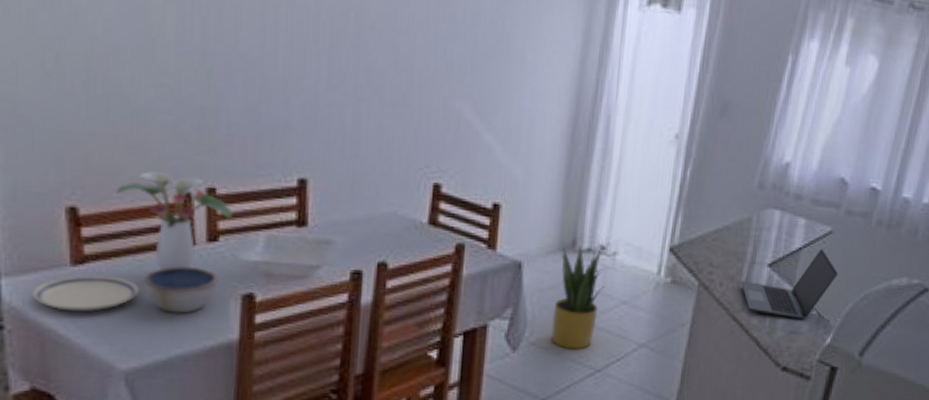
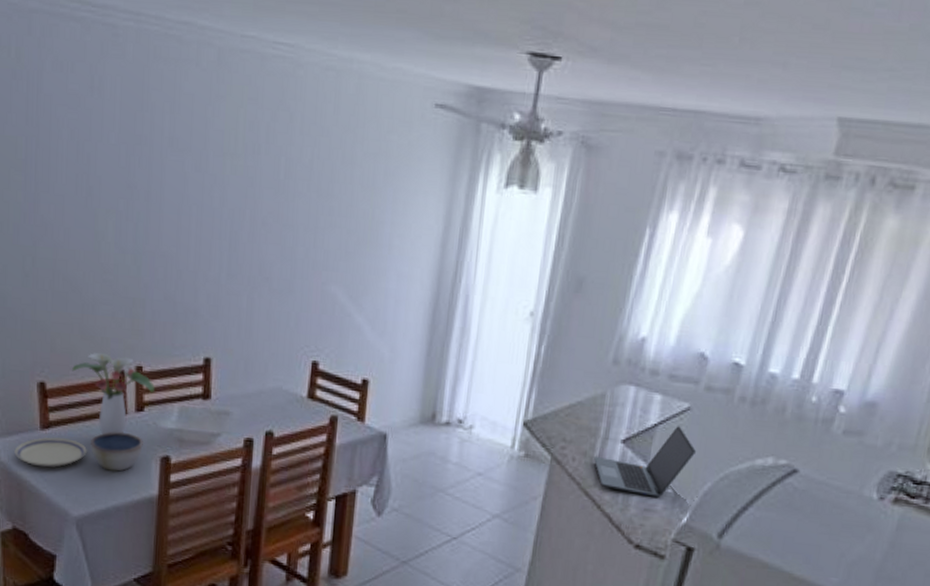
planter: present [551,245,606,350] -> none [412,419,462,518]

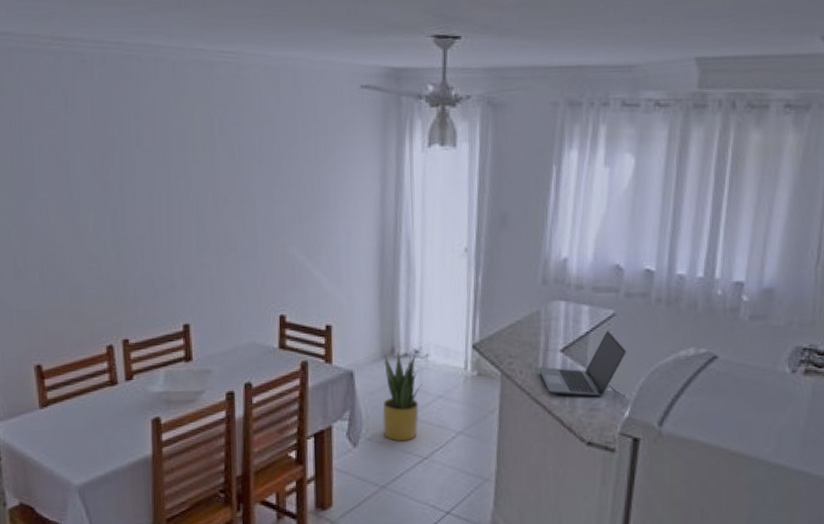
plate: present [14,437,87,468] -> none [17,413,84,443]
flower arrangement: present [72,352,155,435] -> none [65,331,141,406]
bowl: present [91,432,143,472] -> none [87,401,135,438]
planter: none [412,419,462,518] -> present [382,352,423,442]

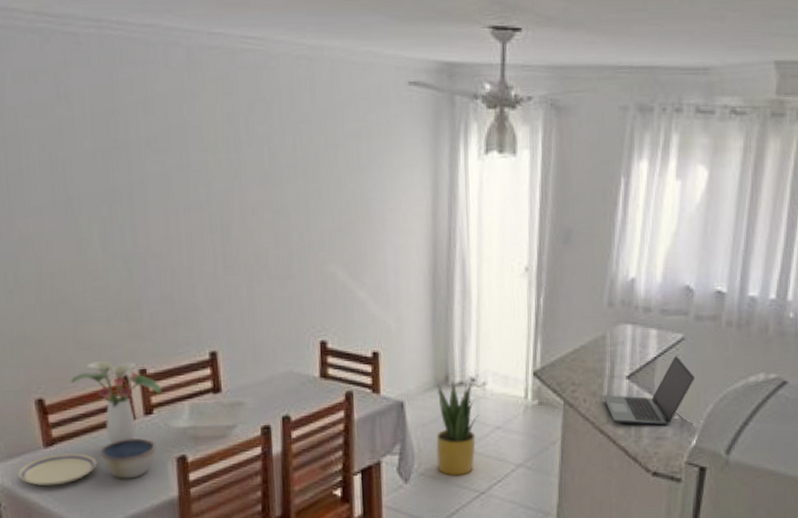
plate: none [17,413,84,443] -> present [18,453,97,487]
flower arrangement: none [65,331,141,406] -> present [71,360,162,443]
bowl: none [87,401,135,438] -> present [100,438,157,479]

